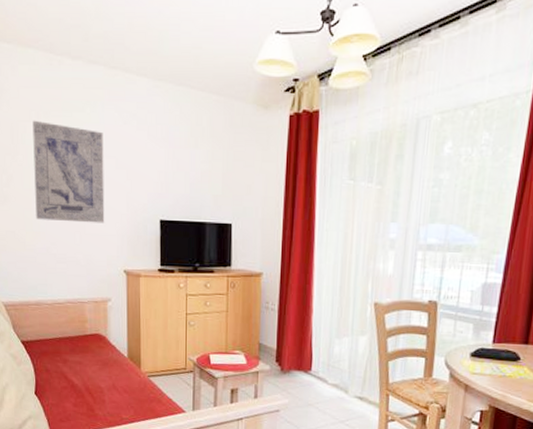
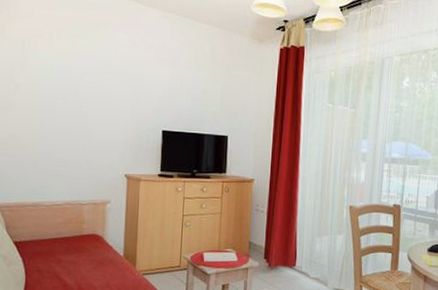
wall art: present [32,120,105,223] -> none [40,36,113,132]

